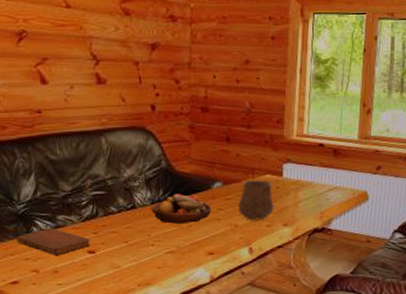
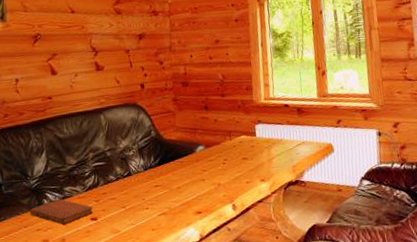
fruit bowl: present [151,193,212,224] -> none [144,159,197,187]
ceramic cup: present [238,180,274,221] -> none [219,141,251,179]

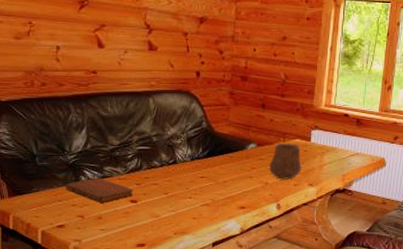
ceramic cup: none [219,141,251,179] -> present [270,143,301,180]

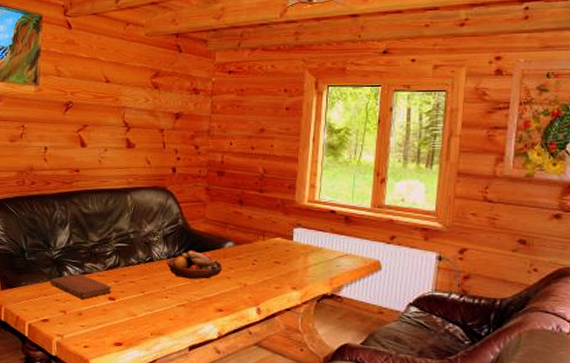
fruit bowl: none [191,152,246,179] -> present [167,250,223,279]
ceramic cup: present [270,143,301,180] -> none [248,242,283,282]

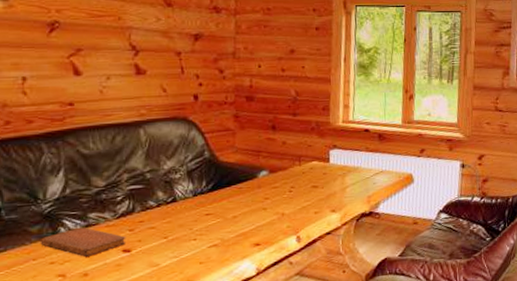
fruit bowl: present [167,250,223,279] -> none [193,184,258,216]

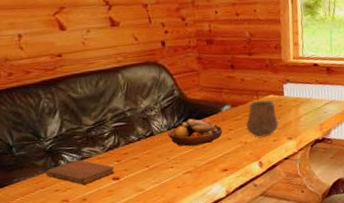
fruit bowl: none [193,184,258,216] -> present [168,118,223,146]
ceramic cup: none [285,167,322,208] -> present [246,100,279,137]

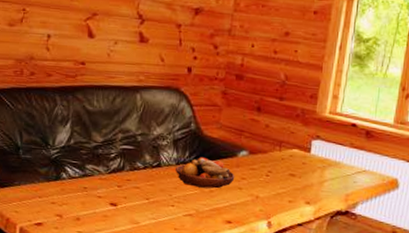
notebook: present [45,159,115,185] -> none [46,175,115,203]
ceramic cup: present [246,100,279,137] -> none [261,152,299,195]

